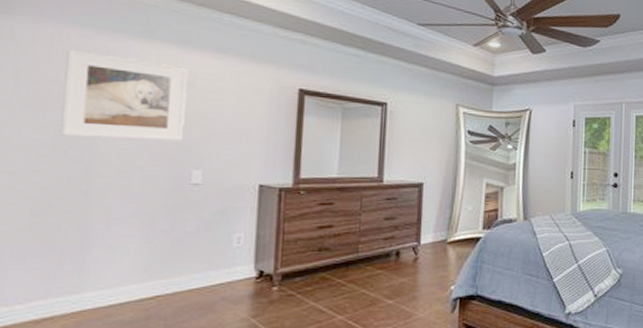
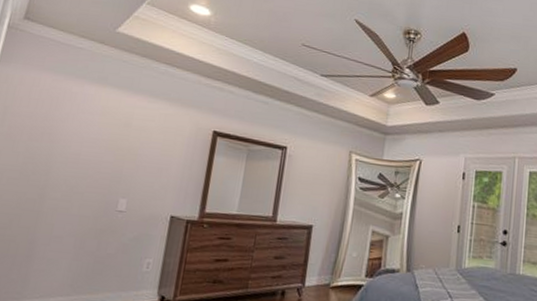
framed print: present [60,49,188,141] -> none [27,91,128,172]

